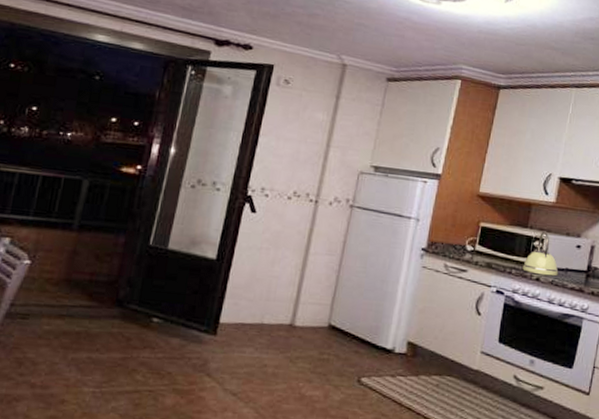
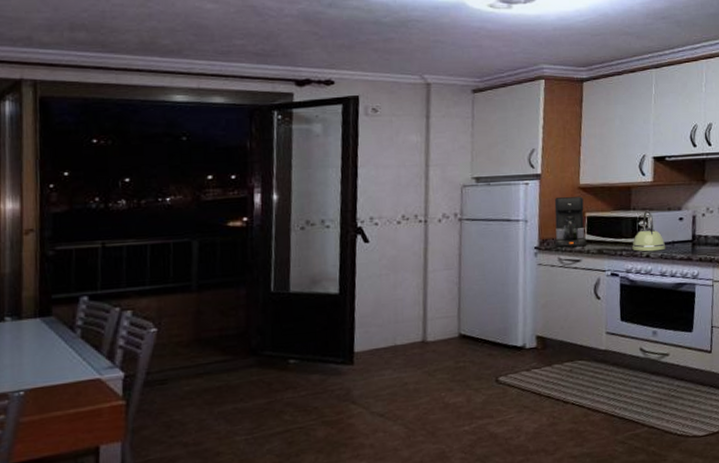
coffee maker: none [444,200,481,257] -> present [554,196,587,247]

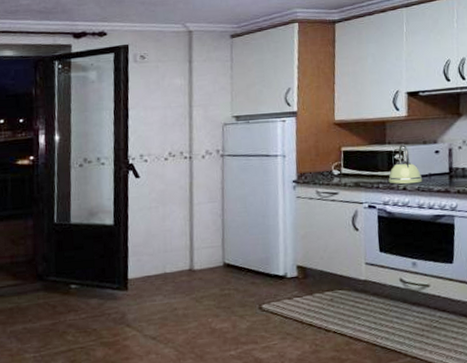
coffee maker: present [554,196,587,247] -> none [310,132,344,181]

